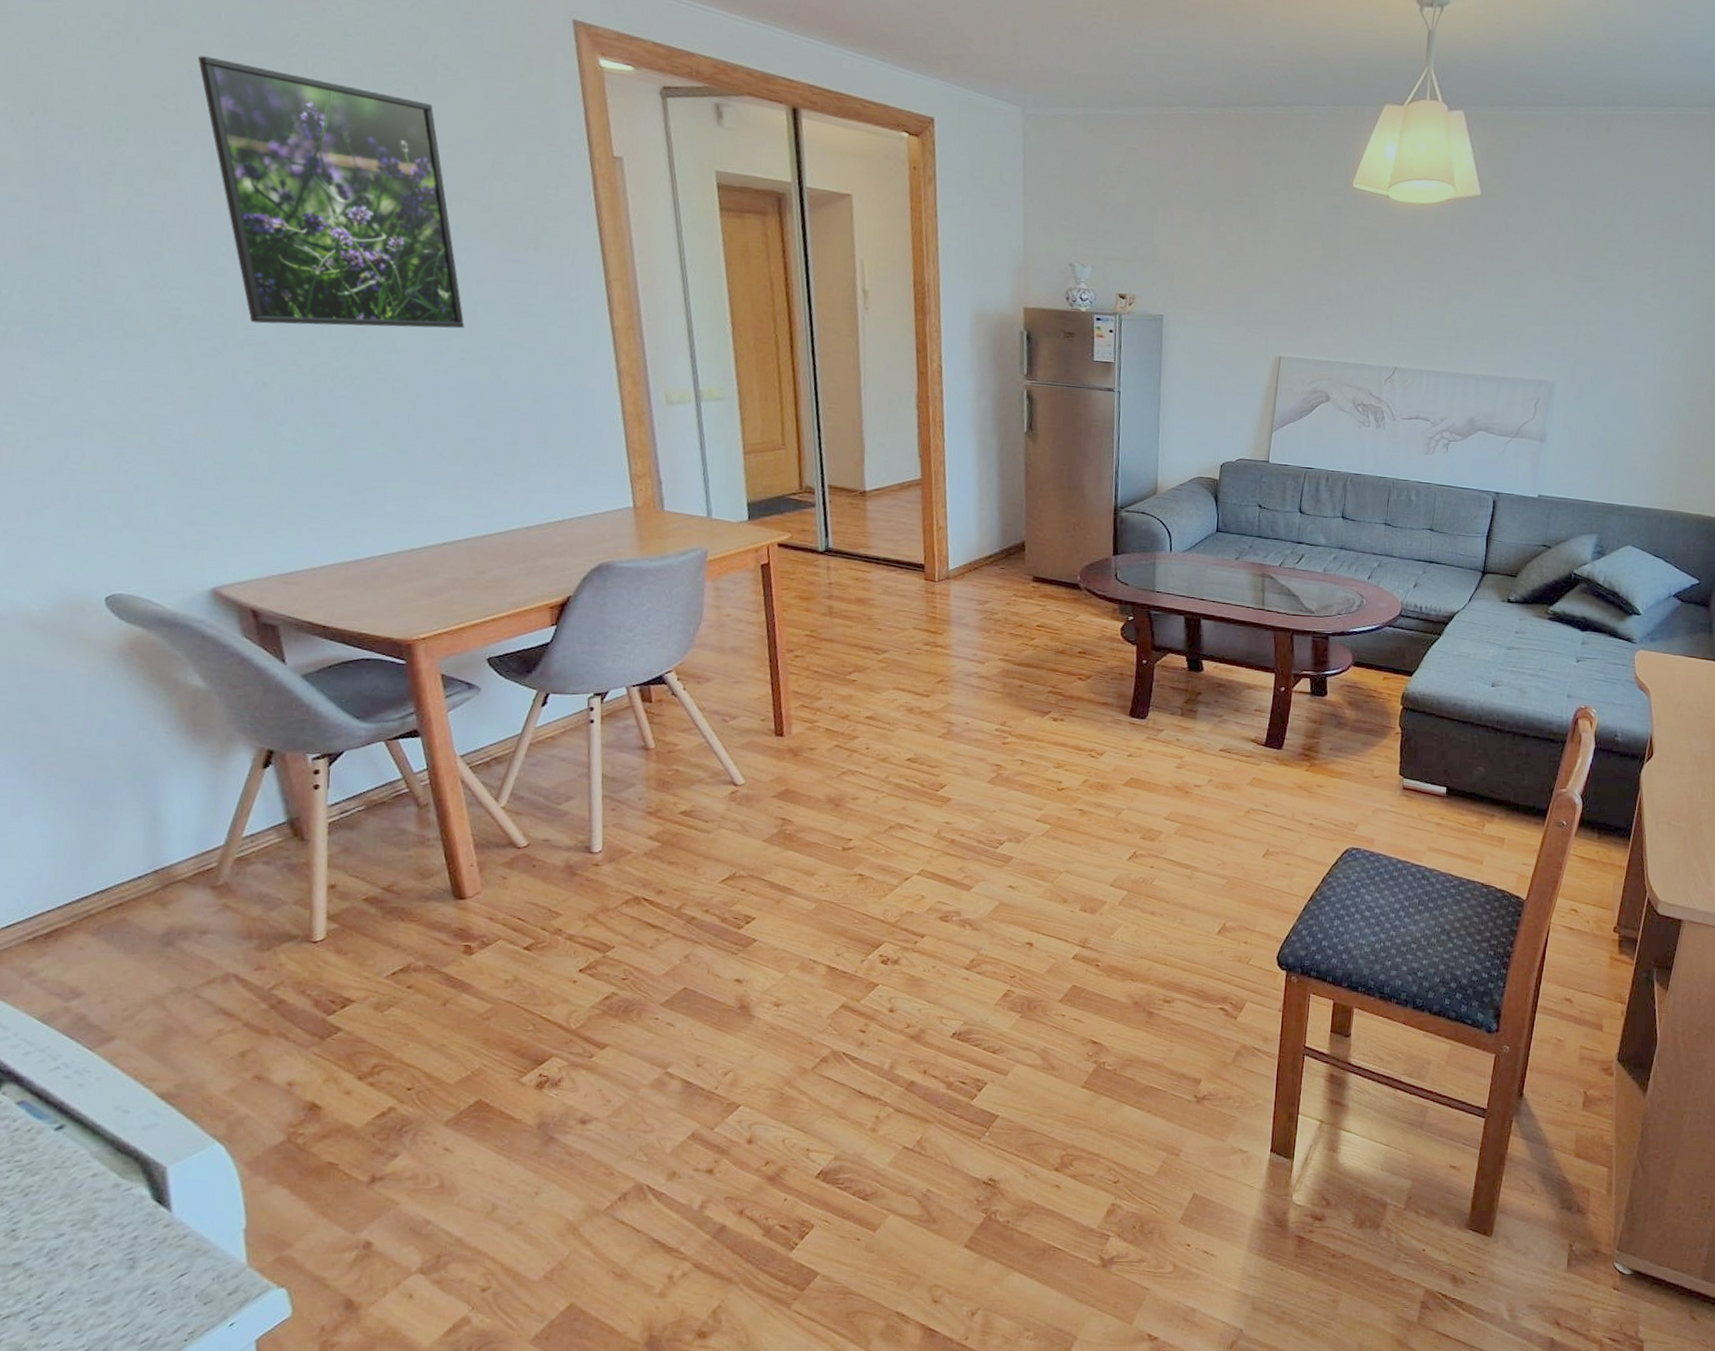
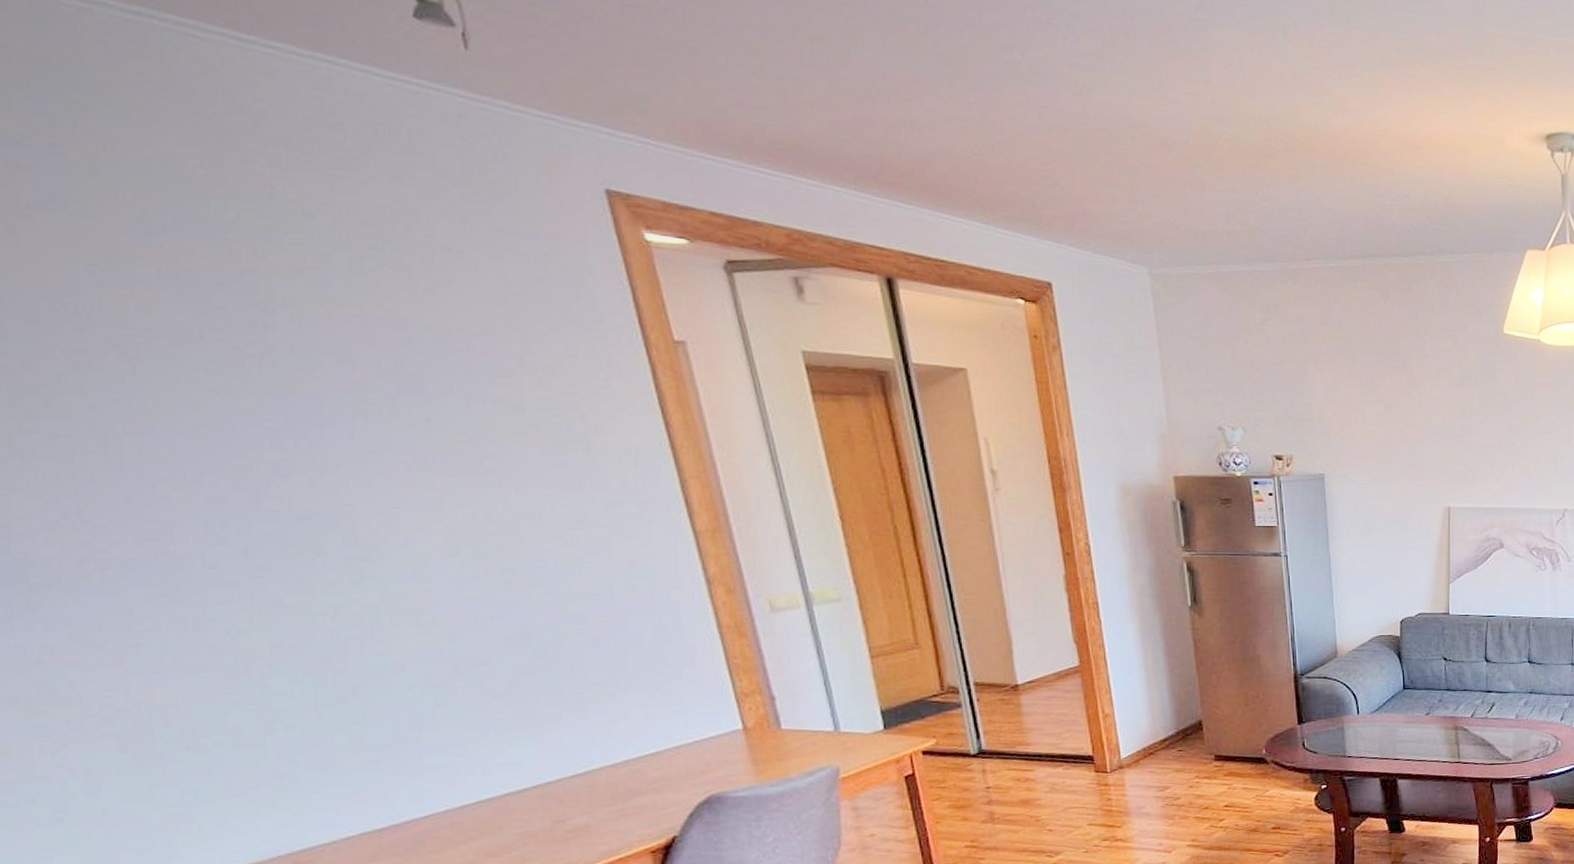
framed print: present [198,56,465,329] -> none [100,245,505,560]

